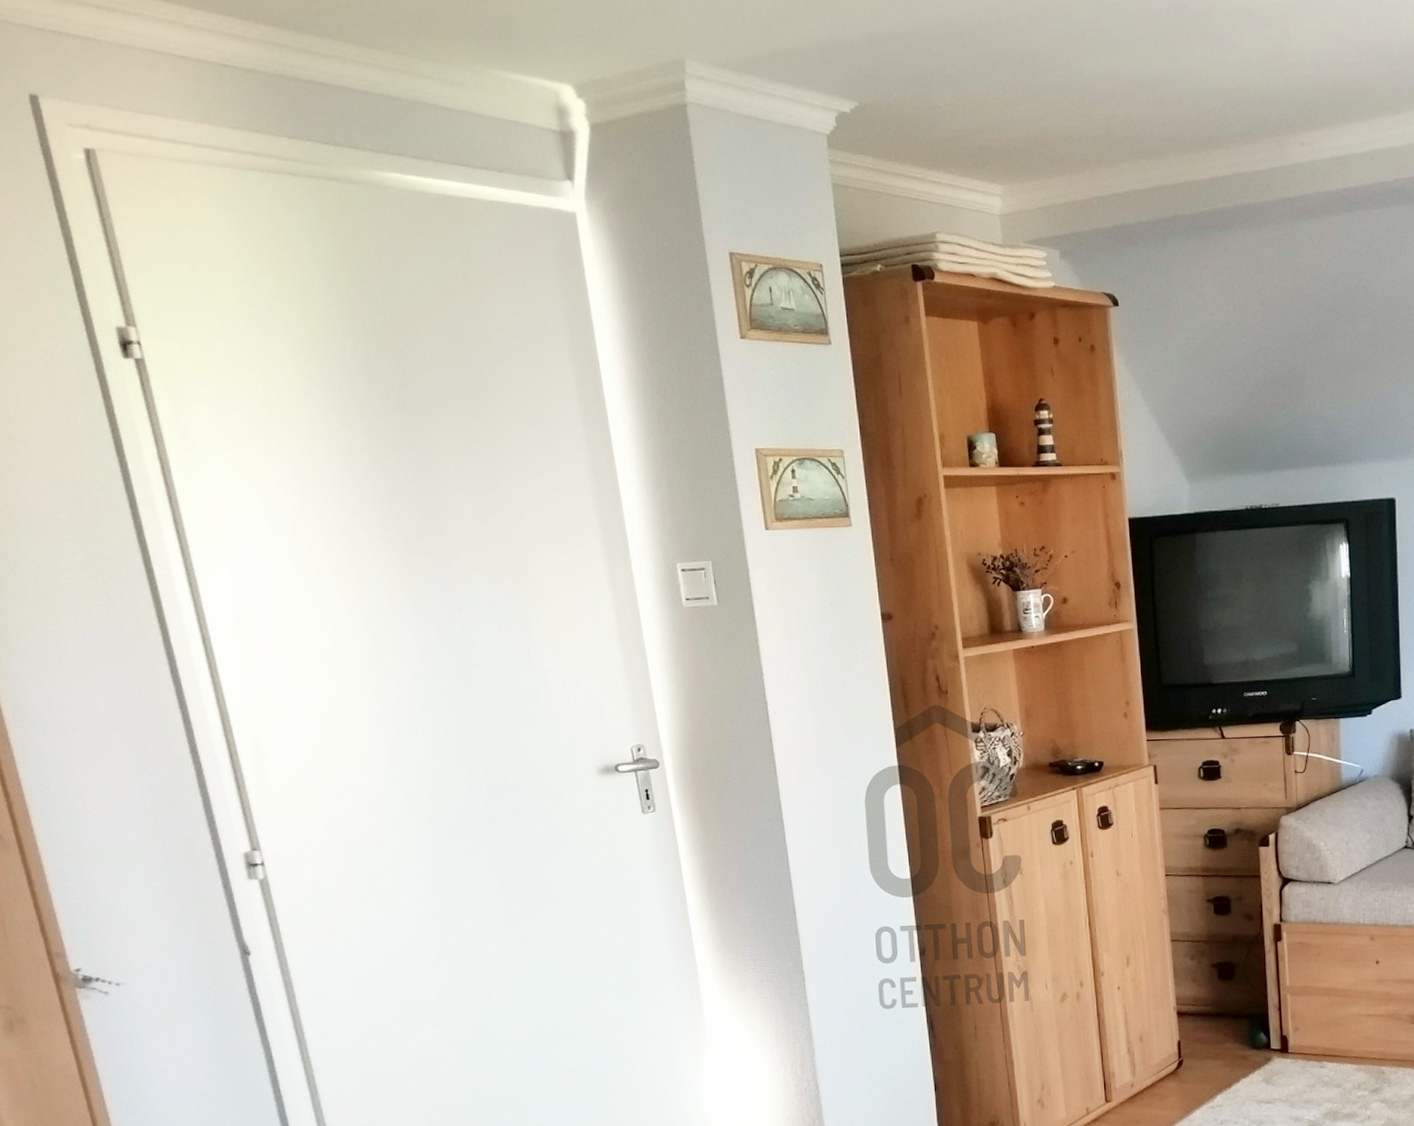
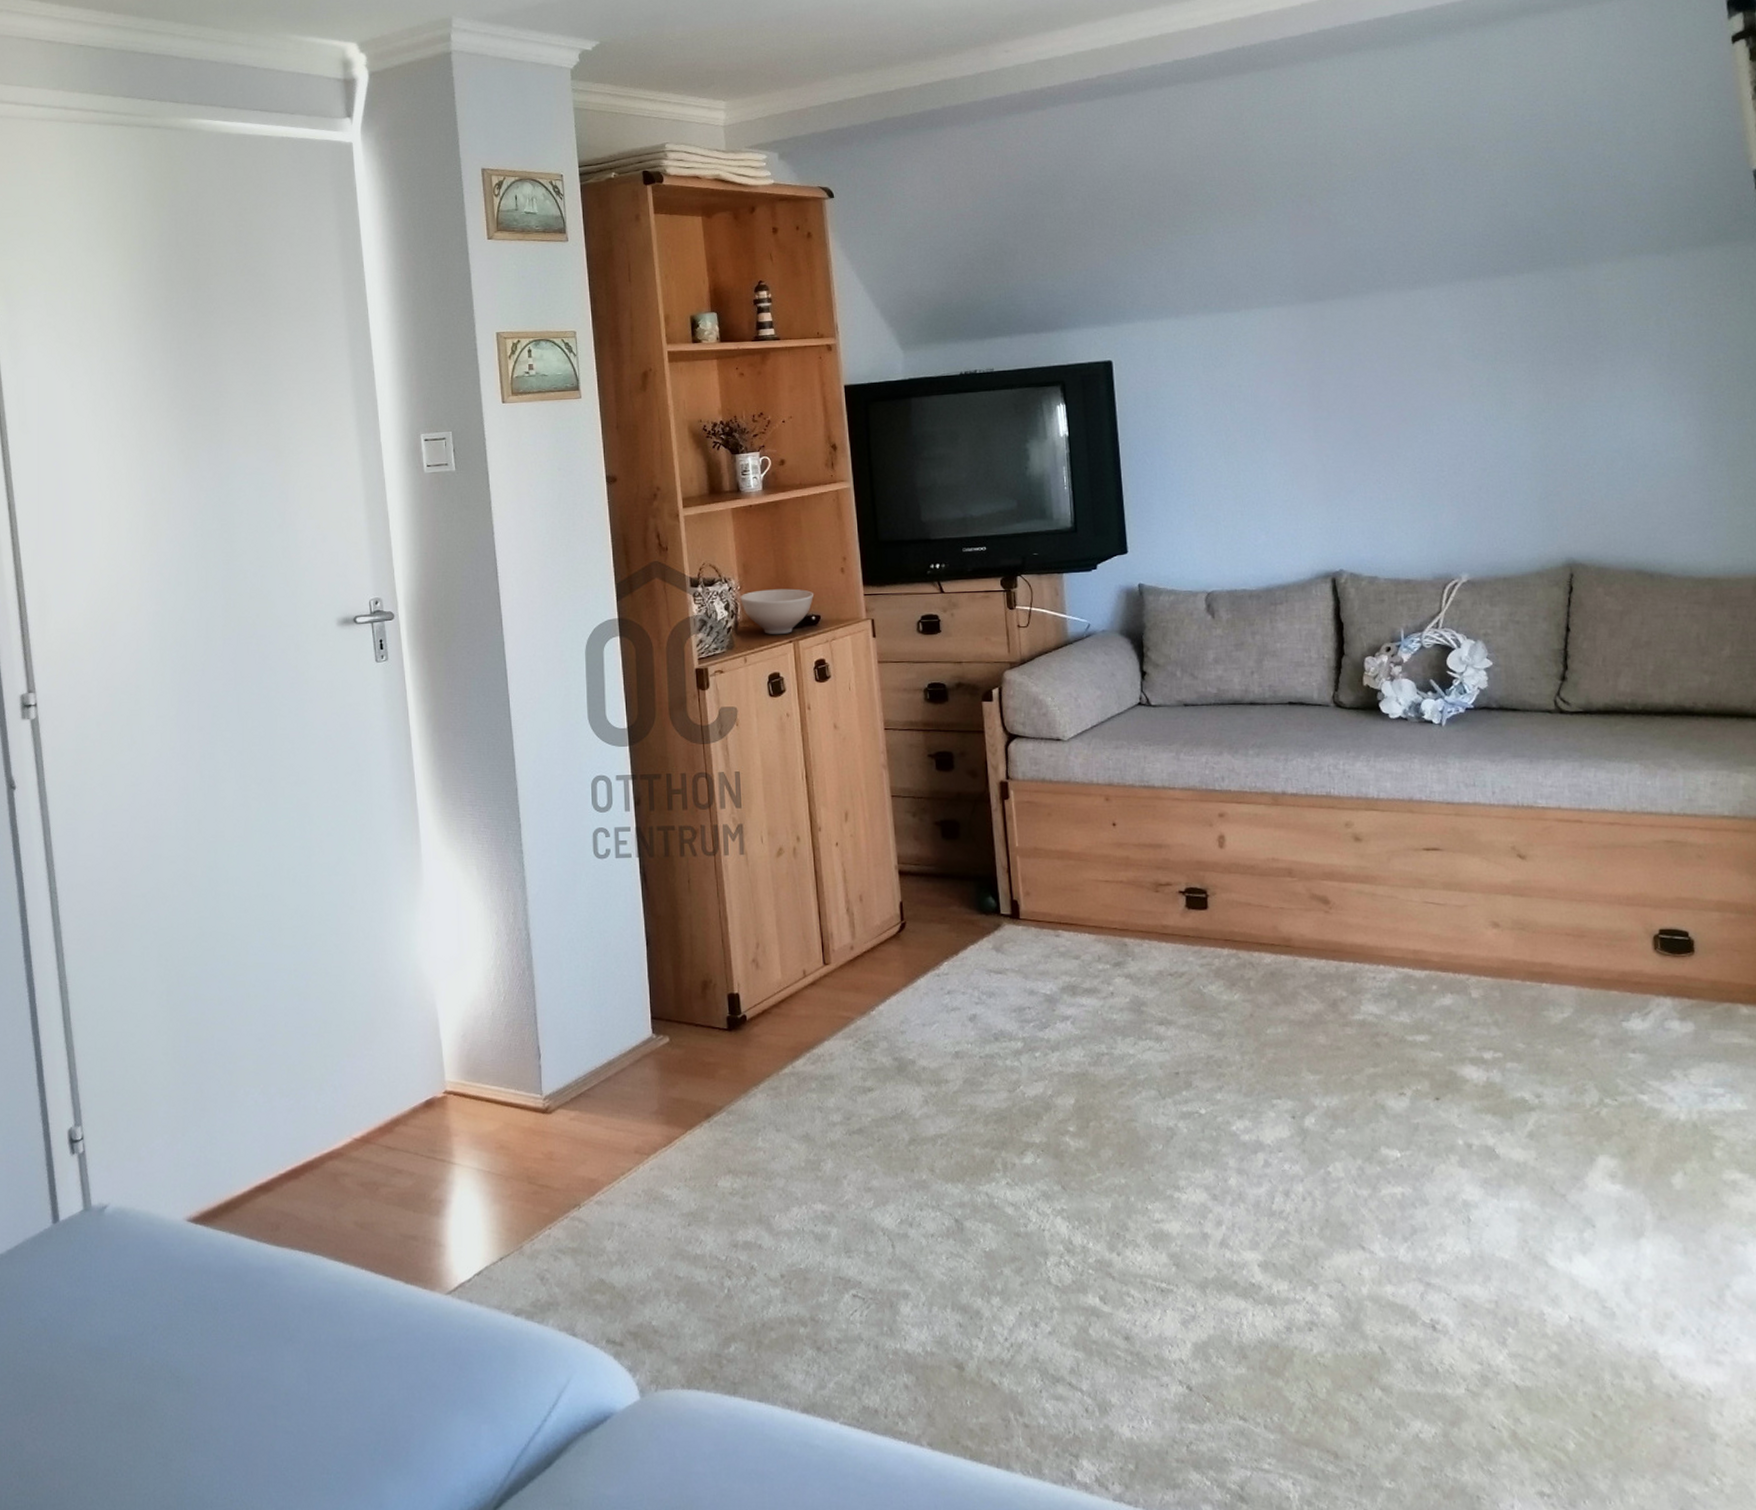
bowl: none [1021,734,1098,782] -> present [739,588,814,635]

